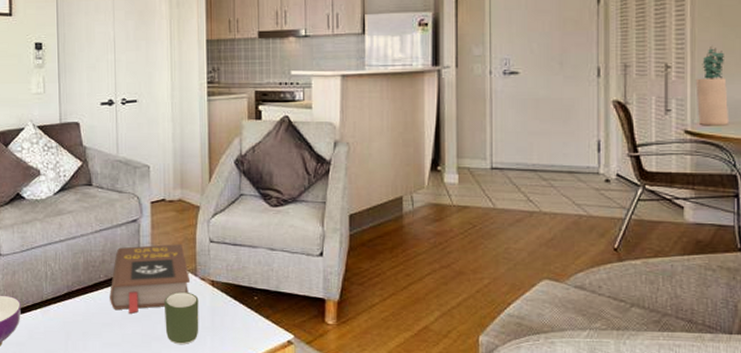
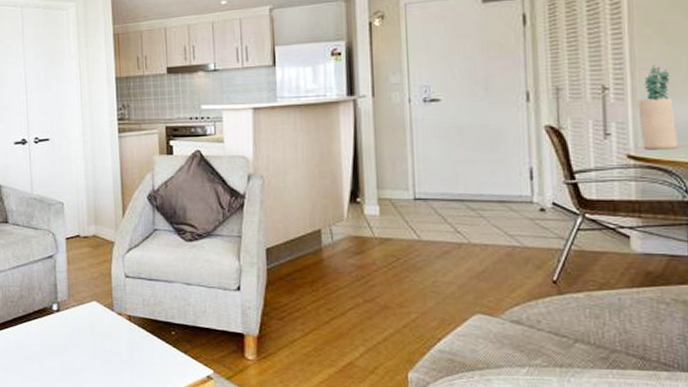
book: present [110,244,189,314] -> none [28,280,106,348]
mug: present [164,291,199,344] -> none [82,326,118,379]

